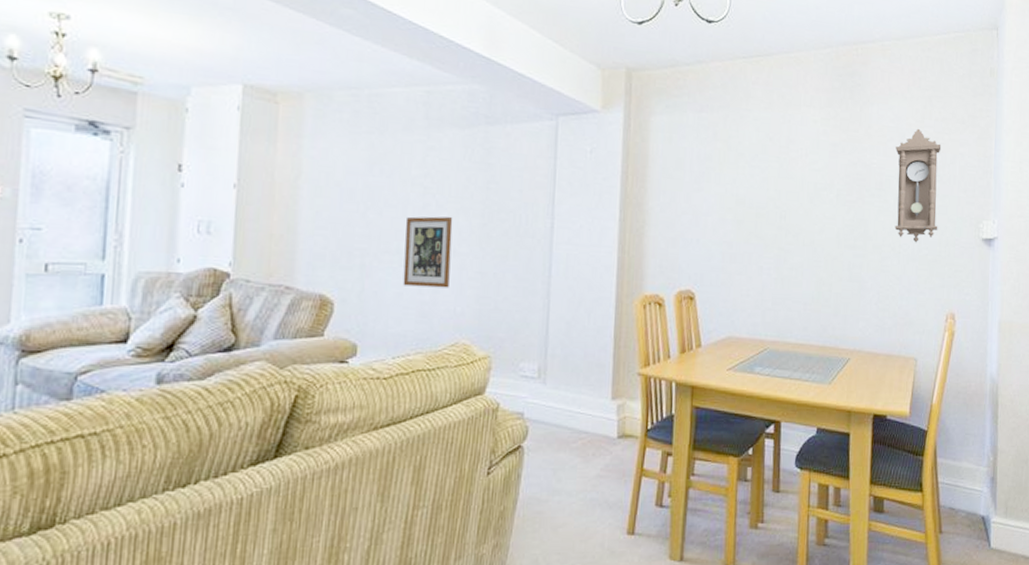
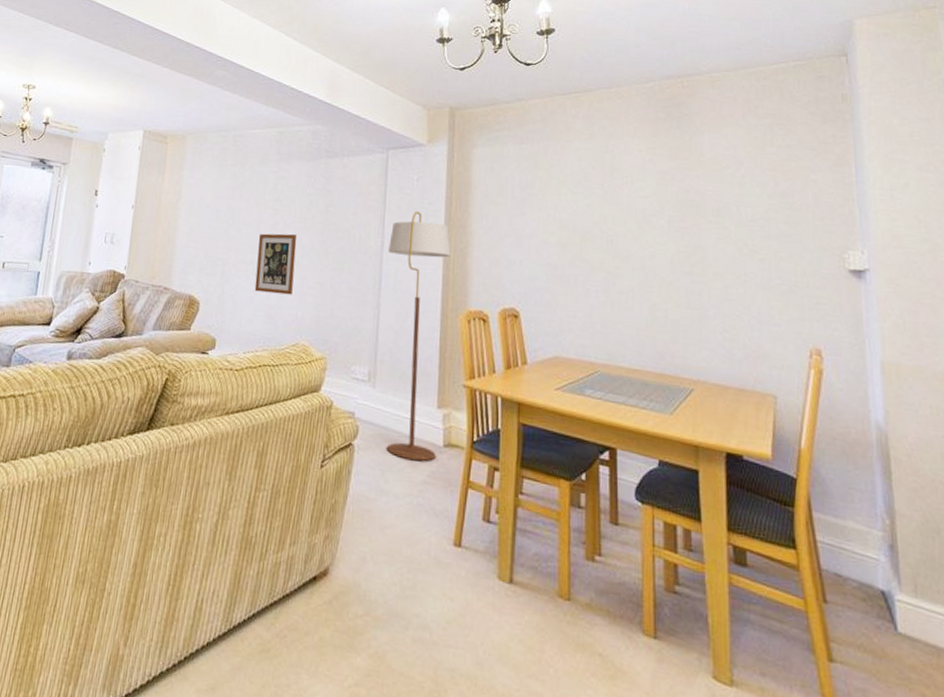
floor lamp: none [558,187,627,454] -> present [386,210,451,461]
pendulum clock: present [894,128,942,243] -> none [733,155,791,272]

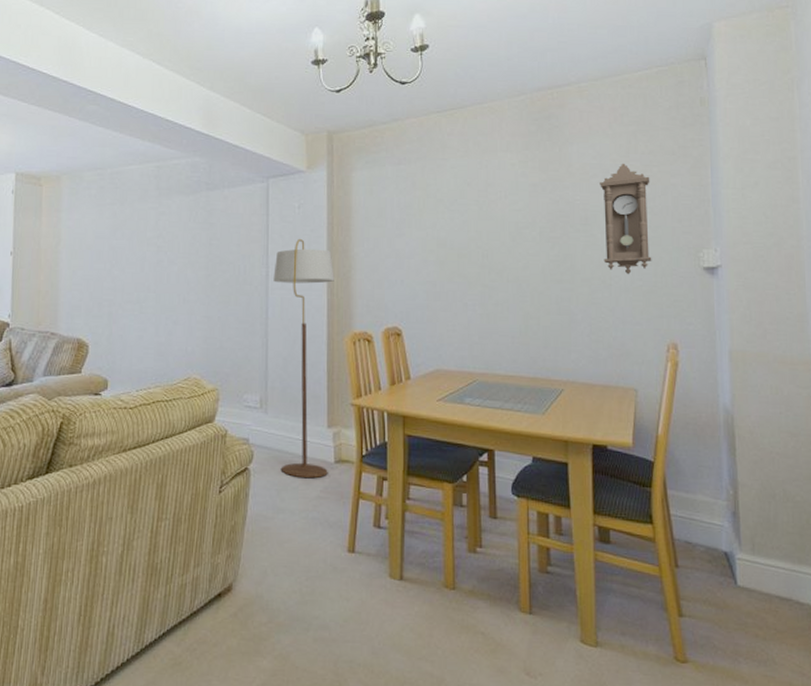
wall art: present [254,233,297,295] -> none [143,270,182,331]
pendulum clock: none [733,155,791,272] -> present [600,163,652,275]

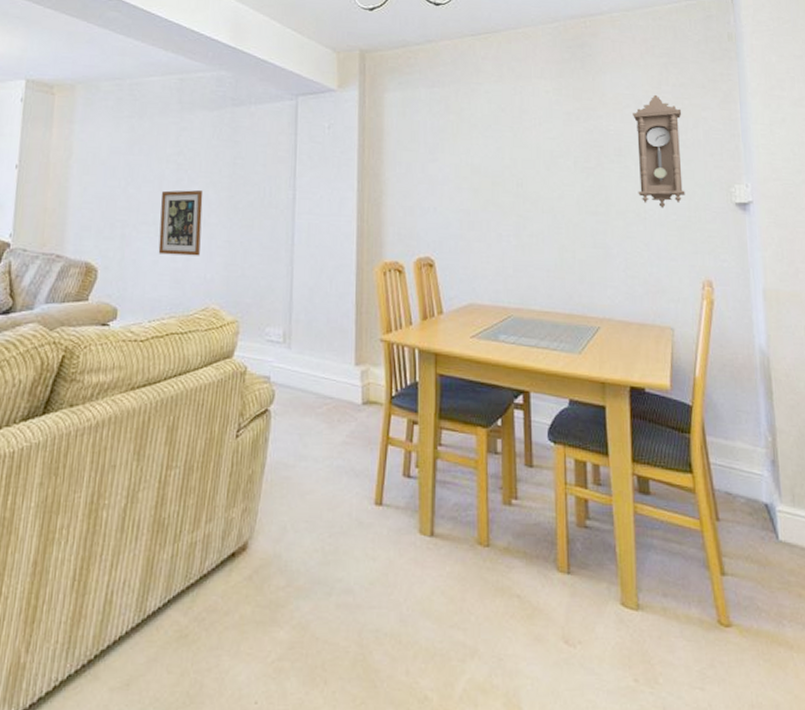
wall art: none [143,270,182,331] -> present [158,190,203,256]
floor lamp: present [273,238,334,478] -> none [300,160,365,421]

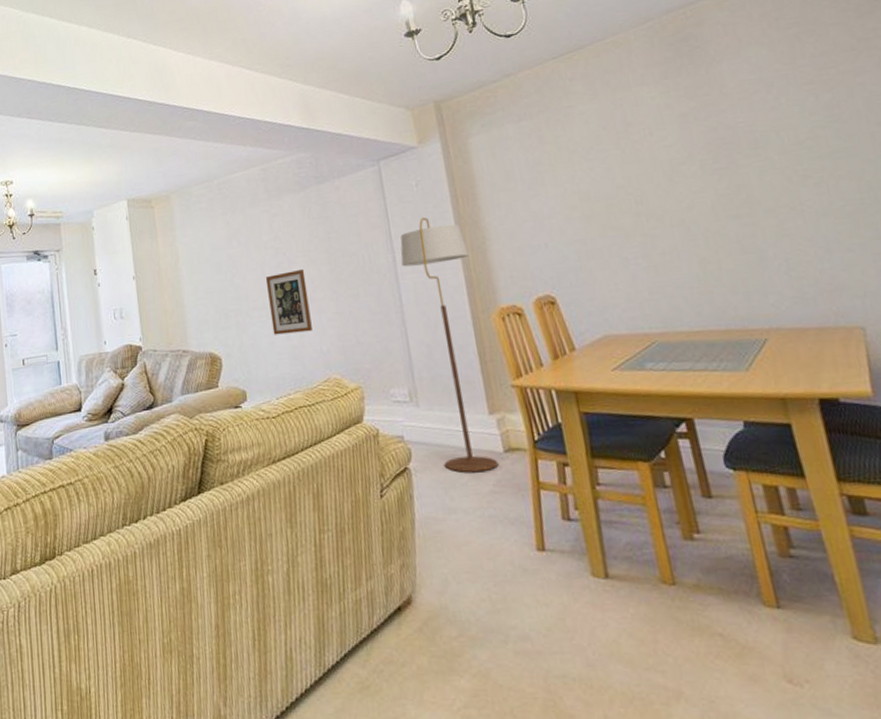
floor lamp: none [300,160,365,421] -> present [400,216,499,472]
pendulum clock: present [633,94,685,208] -> none [764,71,852,196]

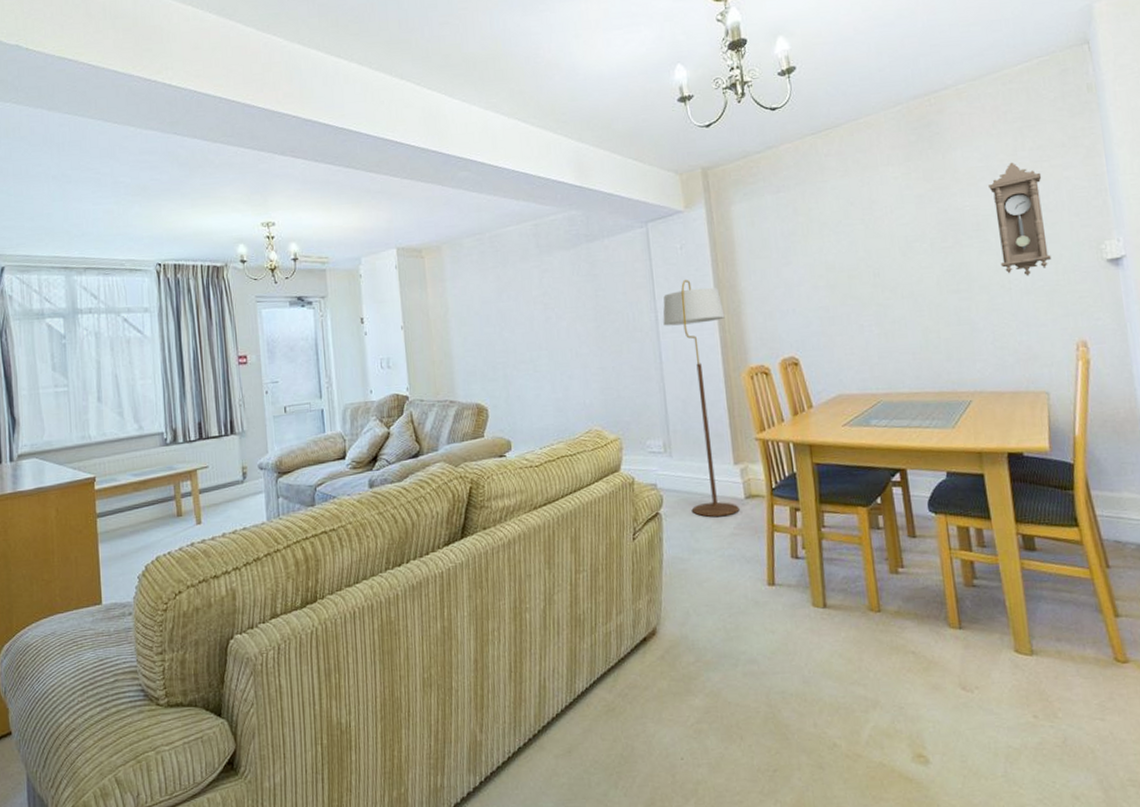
wall art: present [265,270,312,335] -> none [533,325,577,388]
pendulum clock: none [764,71,852,196] -> present [988,162,1052,276]

